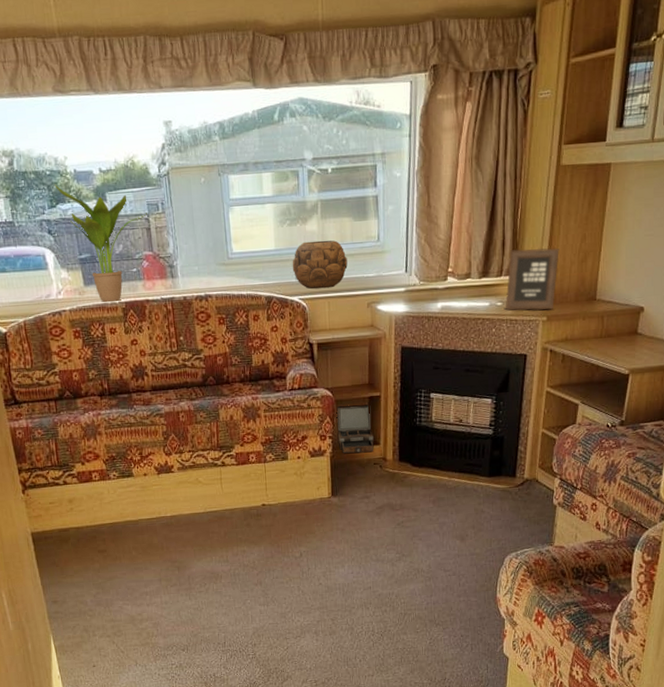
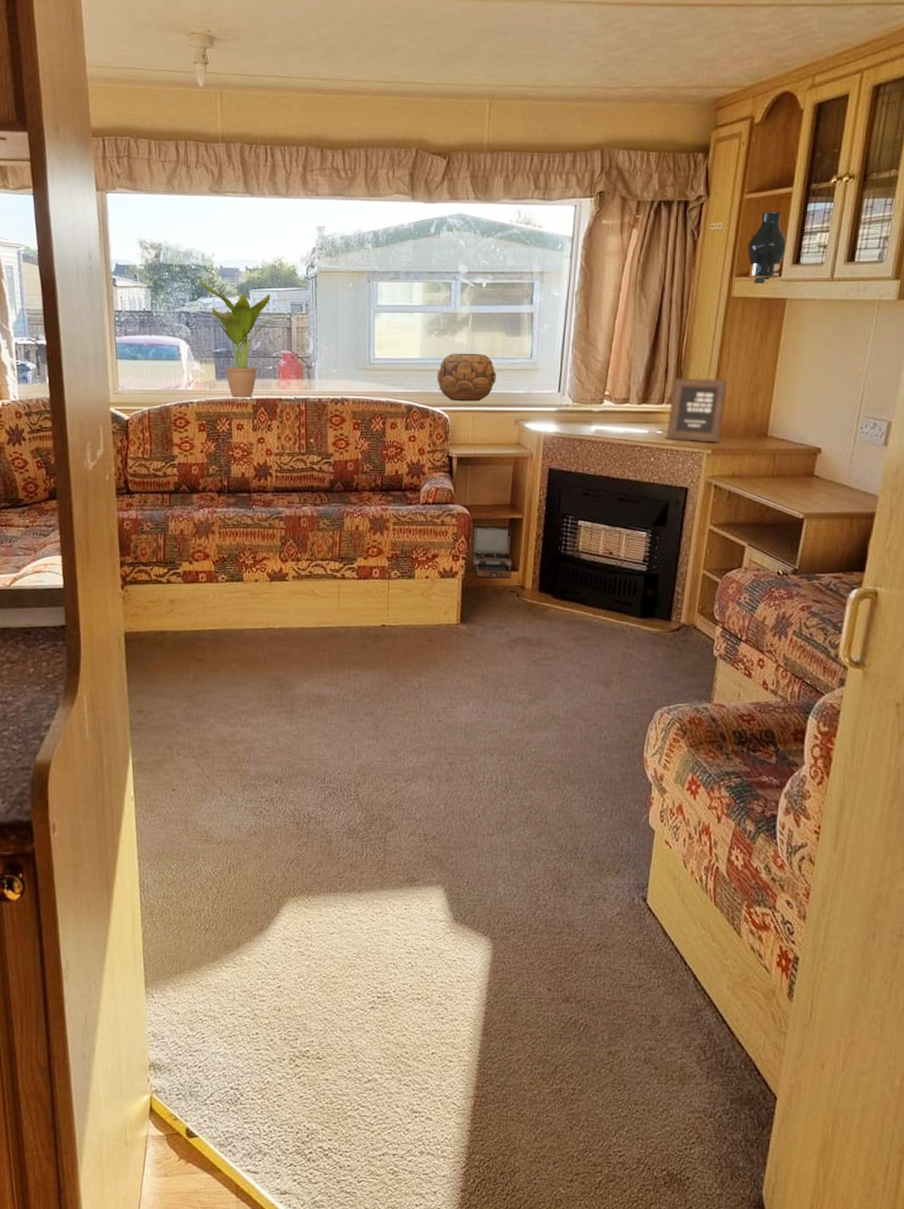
vase: none [574,74,611,151] -> present [747,211,787,284]

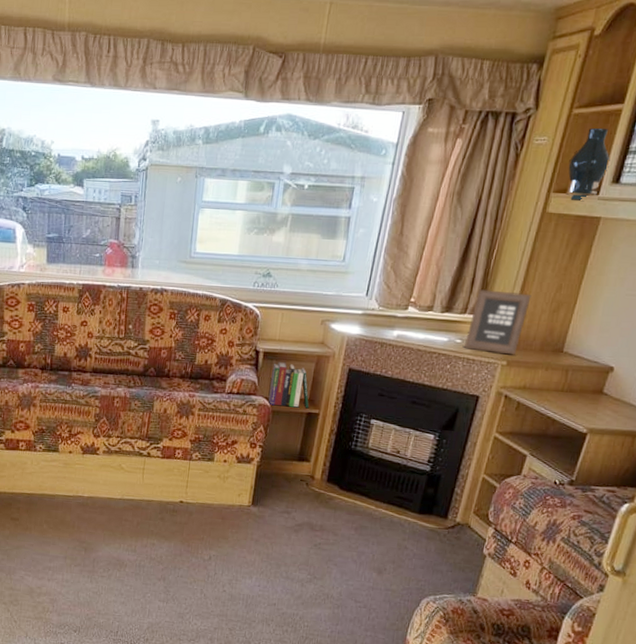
potted plant: present [198,278,290,398] -> none [37,165,120,283]
decorative bowl: present [437,353,496,402] -> none [252,251,309,300]
books: none [468,467,511,514] -> present [268,362,309,409]
decorative box: present [473,526,512,579] -> none [268,417,307,468]

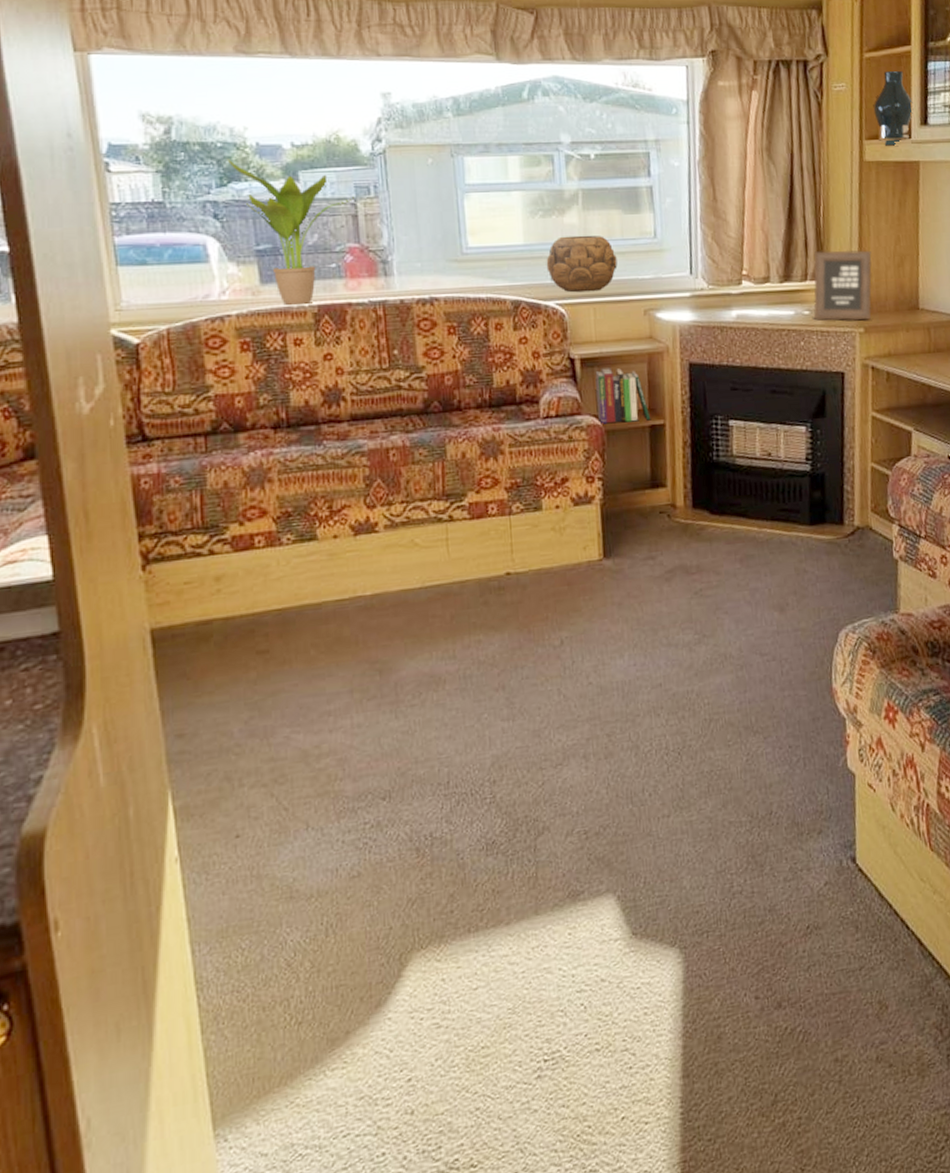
potted plant: none [37,165,120,283] -> present [227,158,354,306]
decorative bowl: none [252,251,309,300] -> present [546,235,618,293]

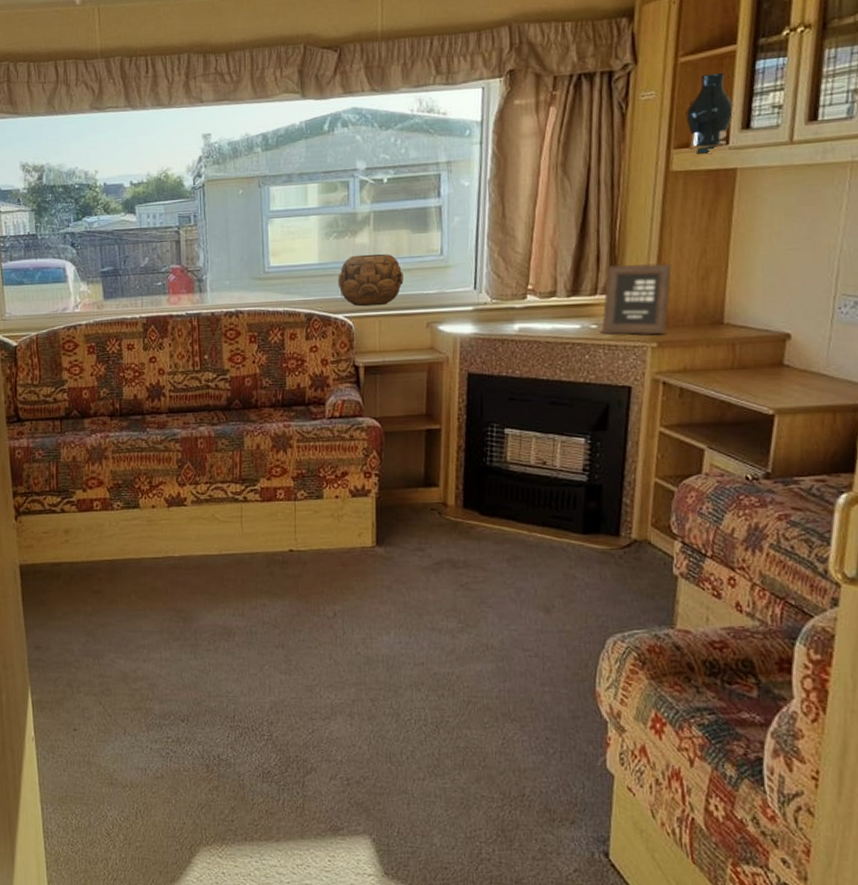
potted plant: present [227,158,354,306] -> none [82,197,178,318]
books: present [595,368,651,424] -> none [377,375,428,426]

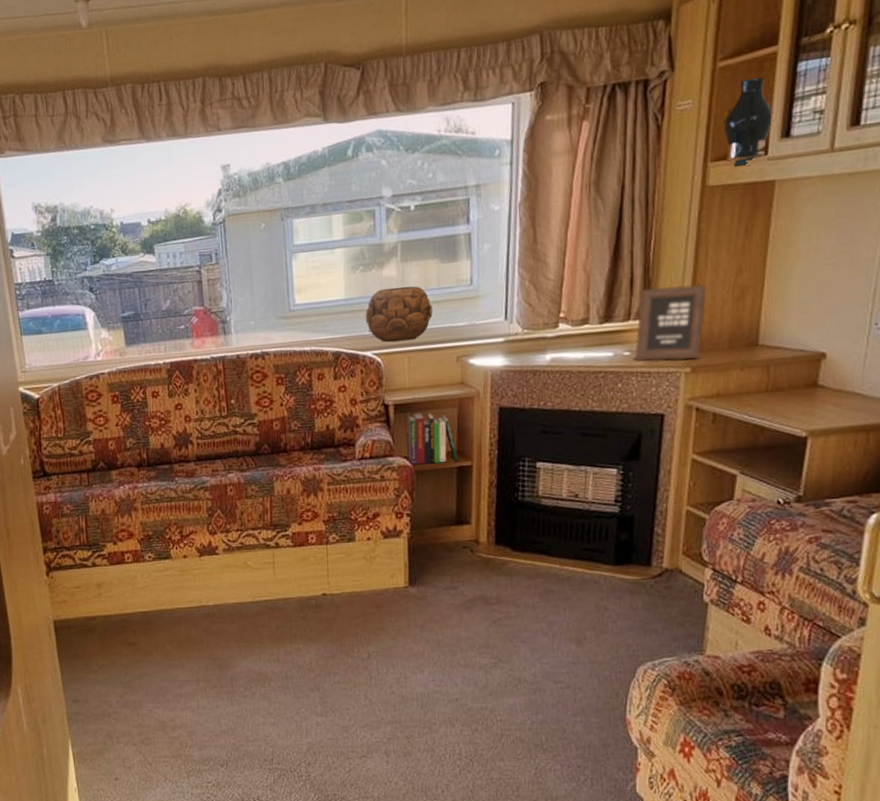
books: none [377,375,428,426] -> present [407,412,459,465]

